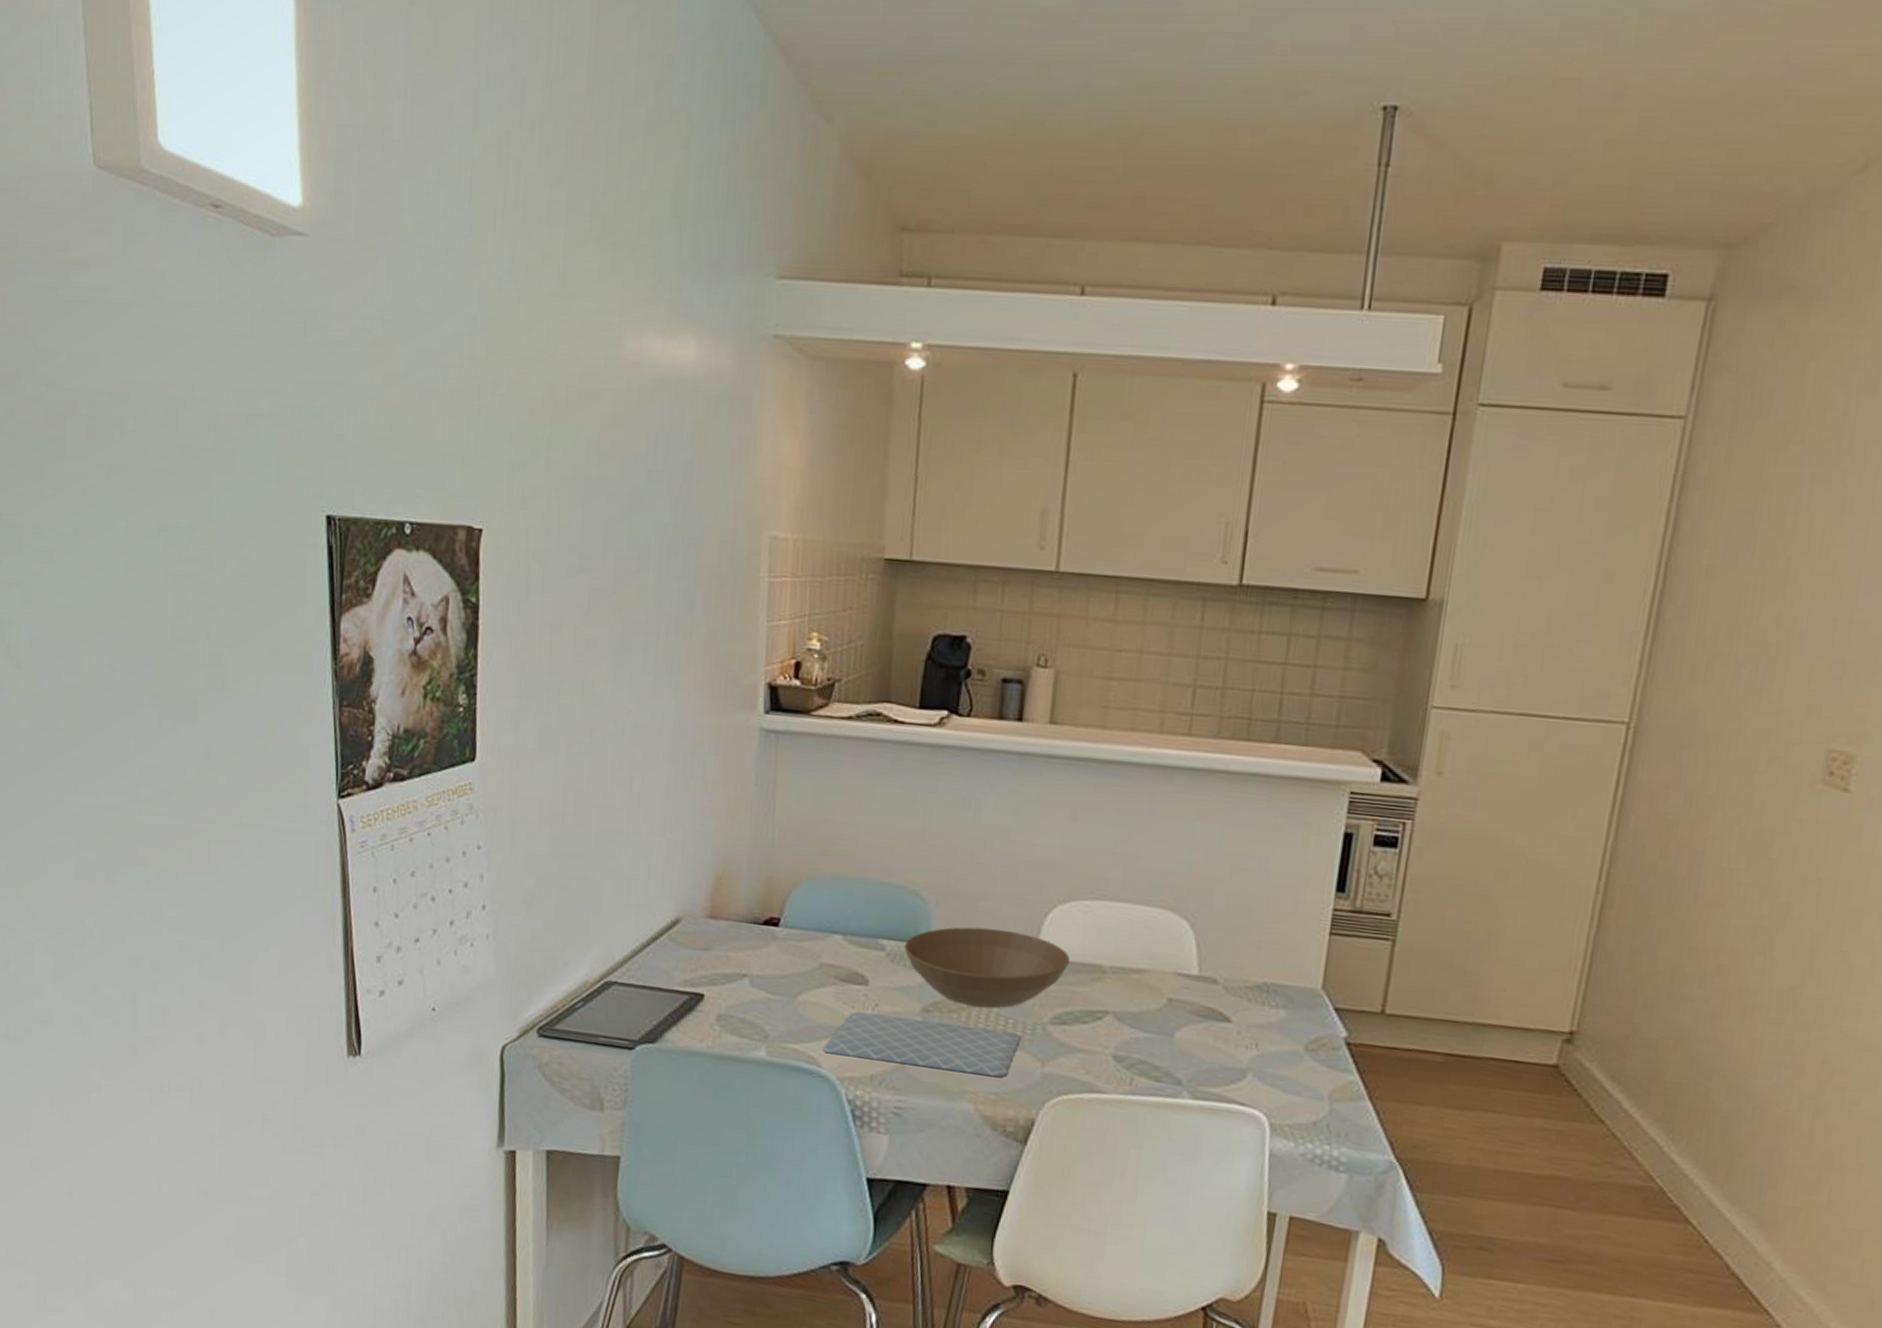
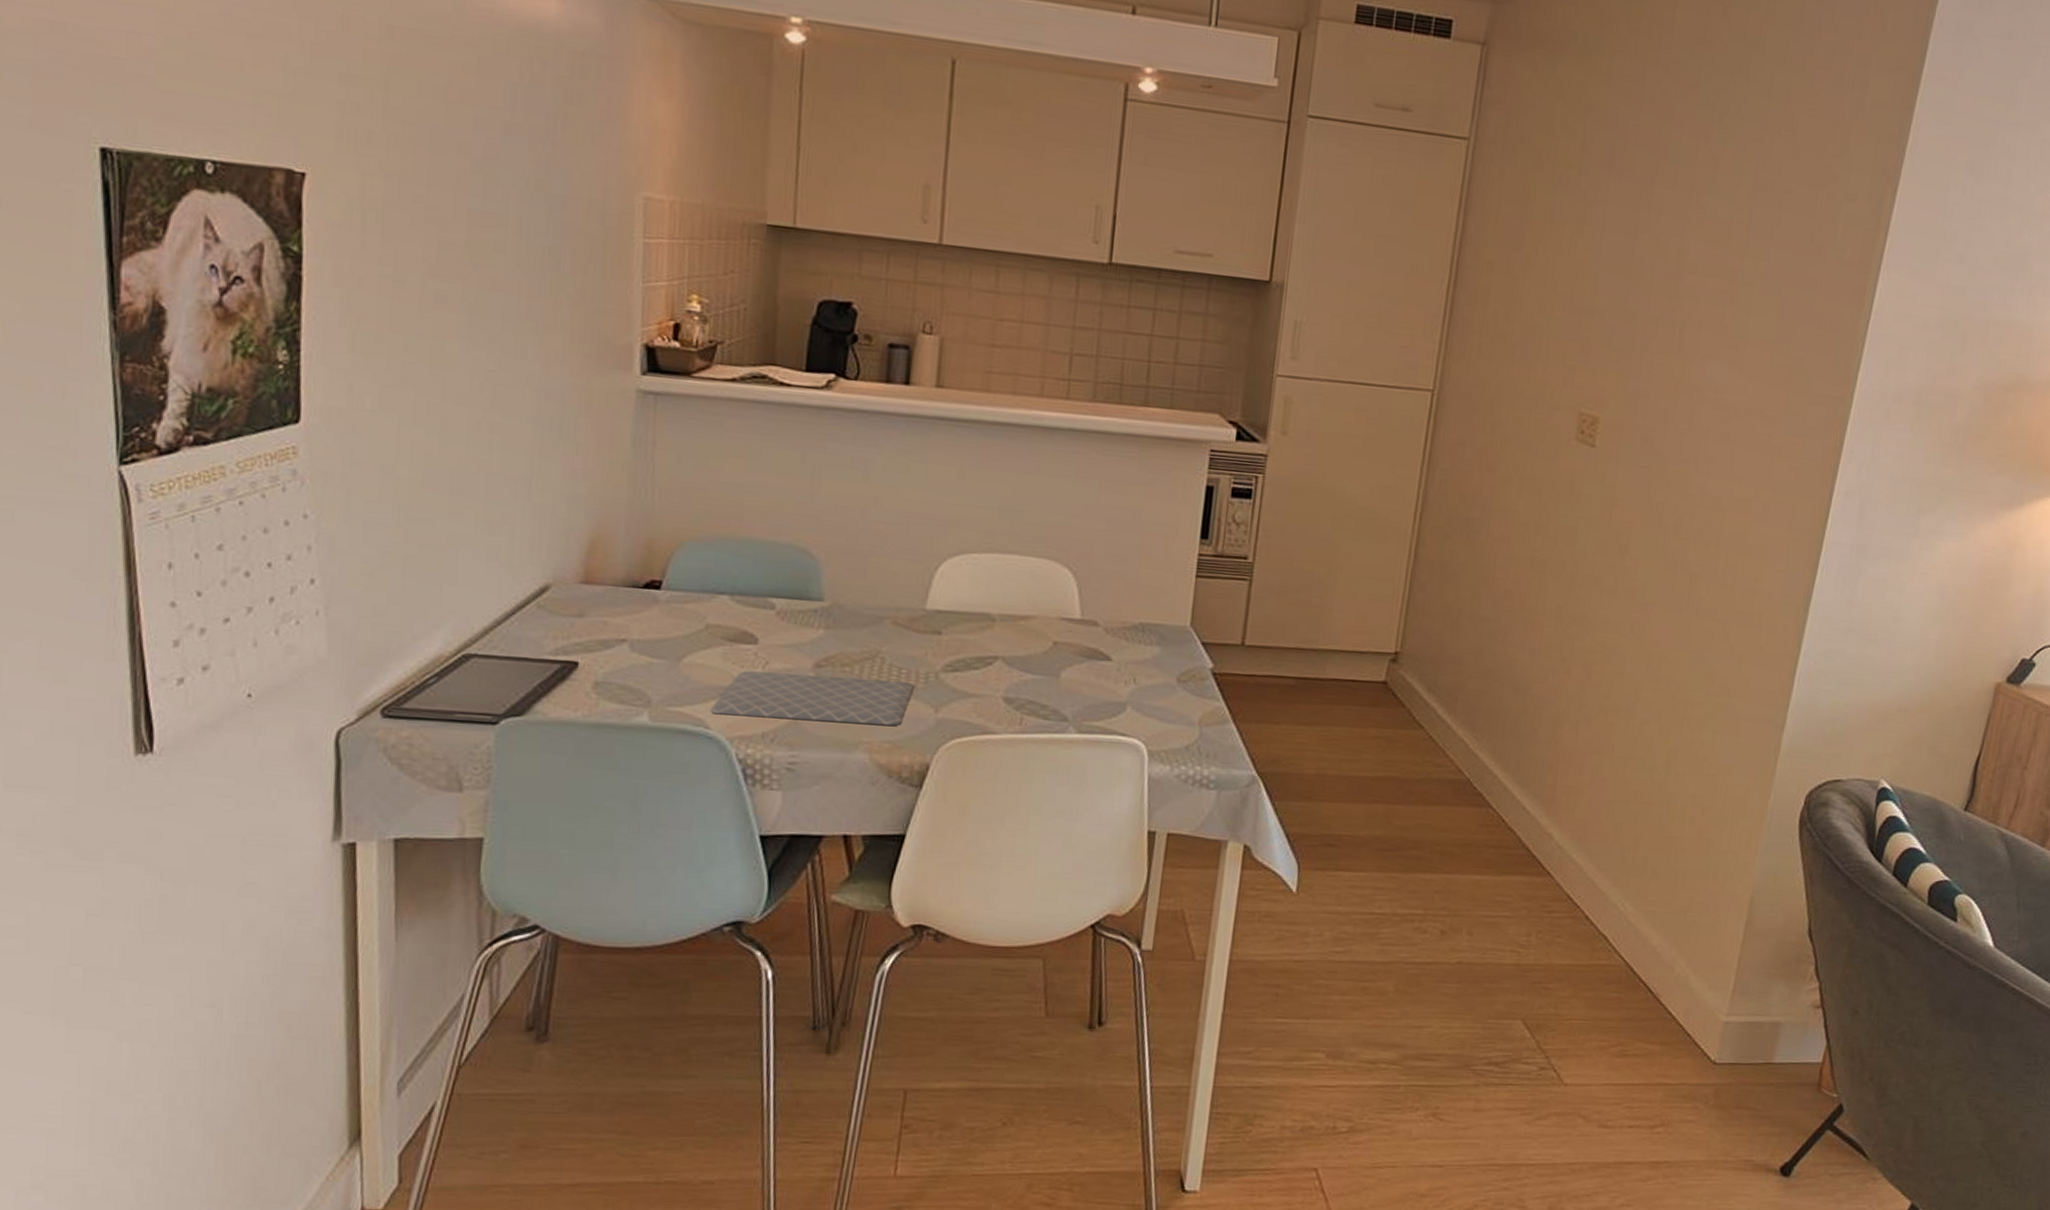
bowl: present [904,926,1071,1009] -> none [794,582,961,660]

